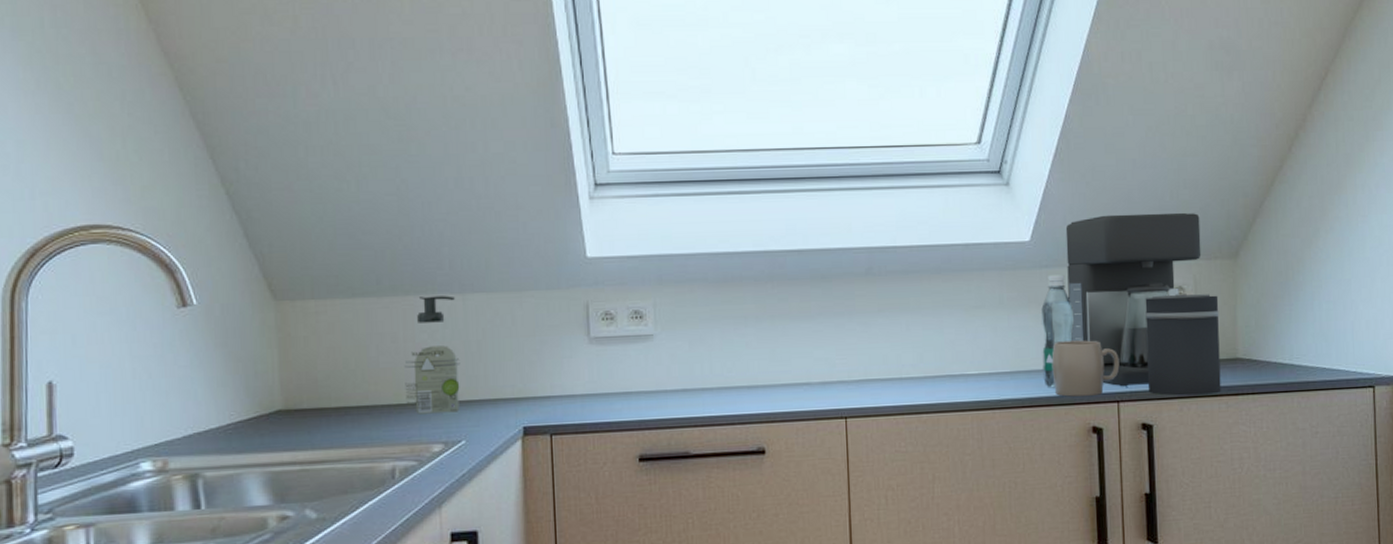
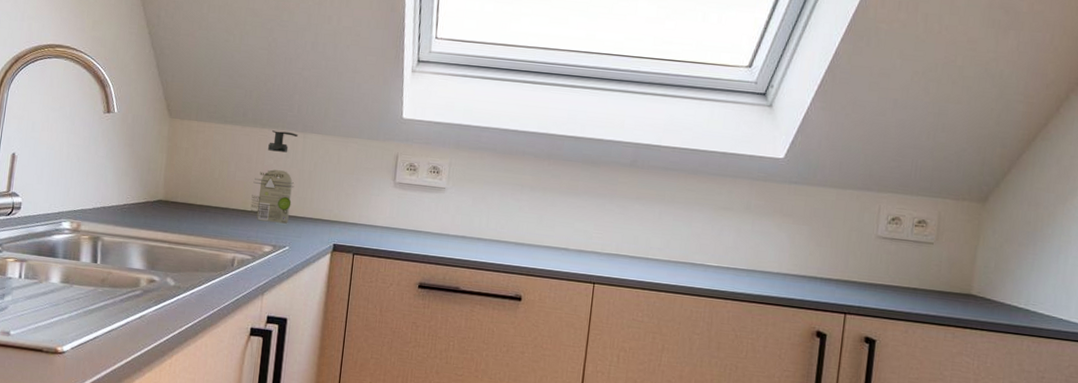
bottle: present [1040,275,1075,389] -> none [777,191,816,292]
mug: present [1051,340,1120,398] -> none [785,250,853,305]
coffee maker: present [1065,212,1201,387] -> none [809,145,954,303]
cylinder: present [1145,294,1221,396] -> none [877,224,961,323]

